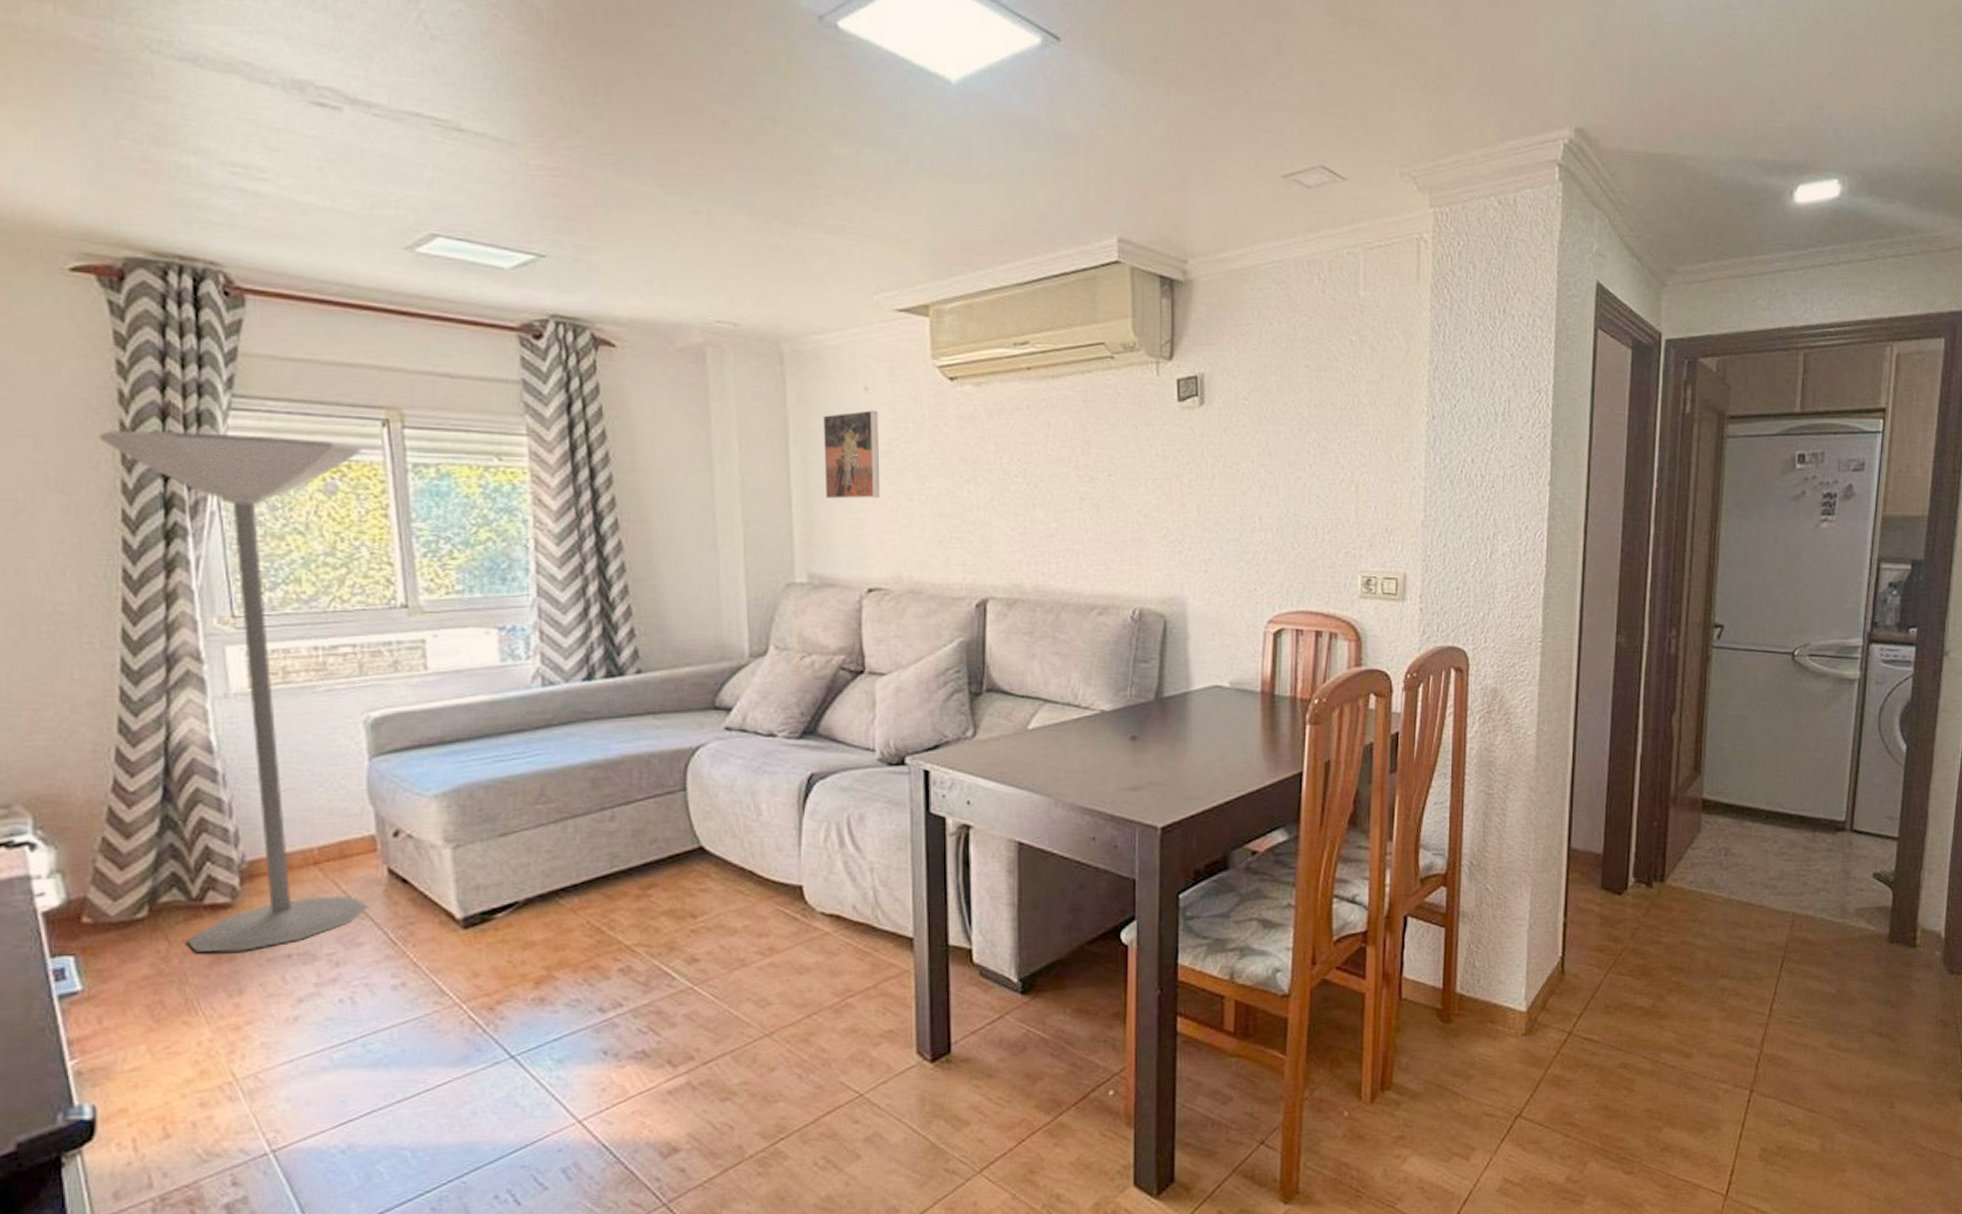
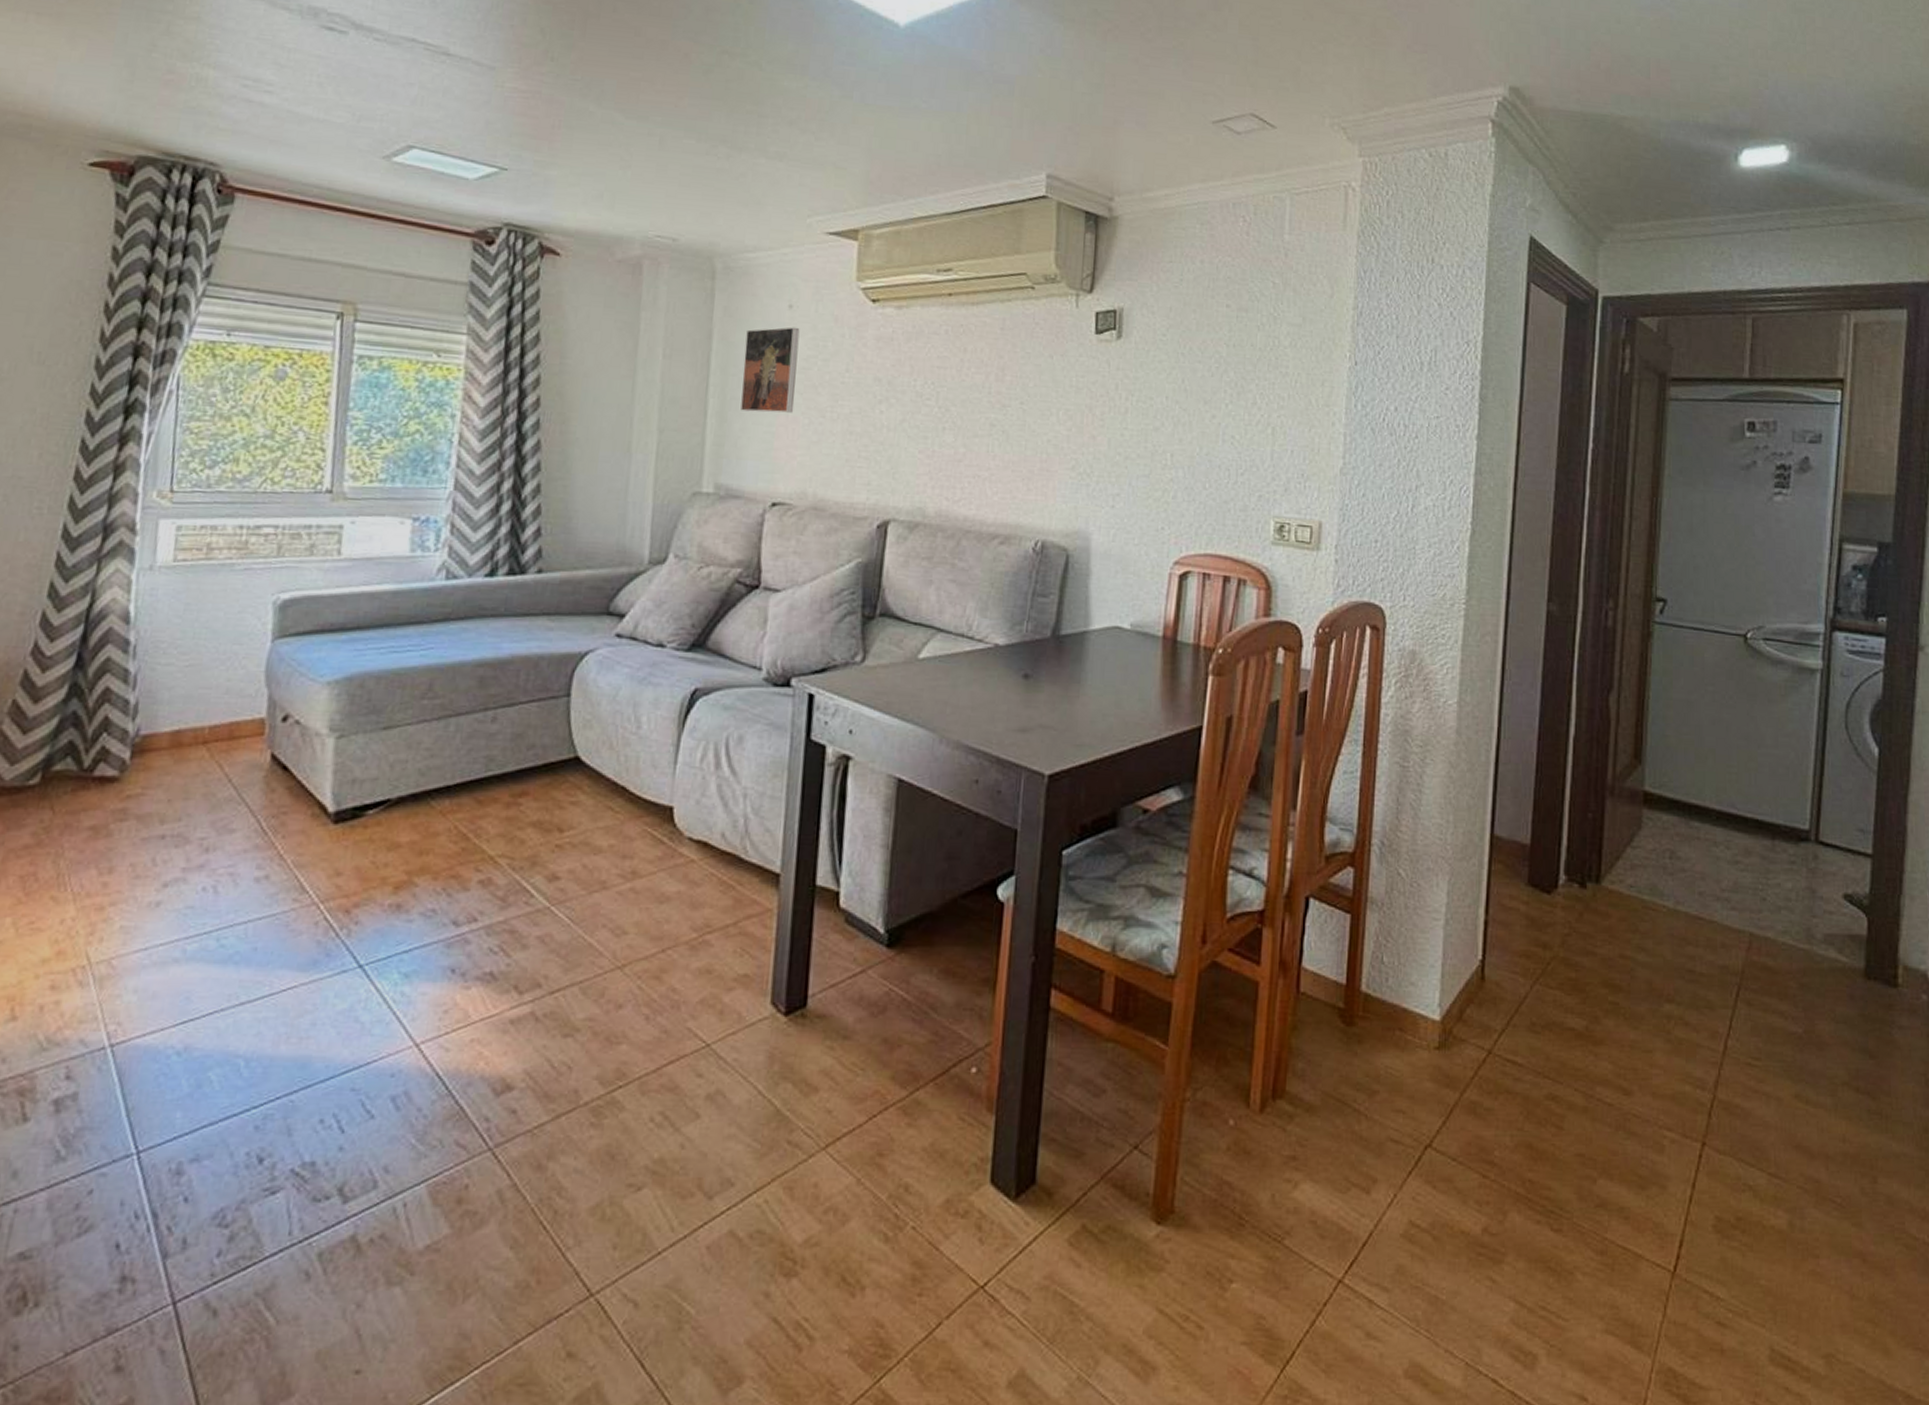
floor lamp: present [98,429,369,953] -> none [70,310,315,828]

